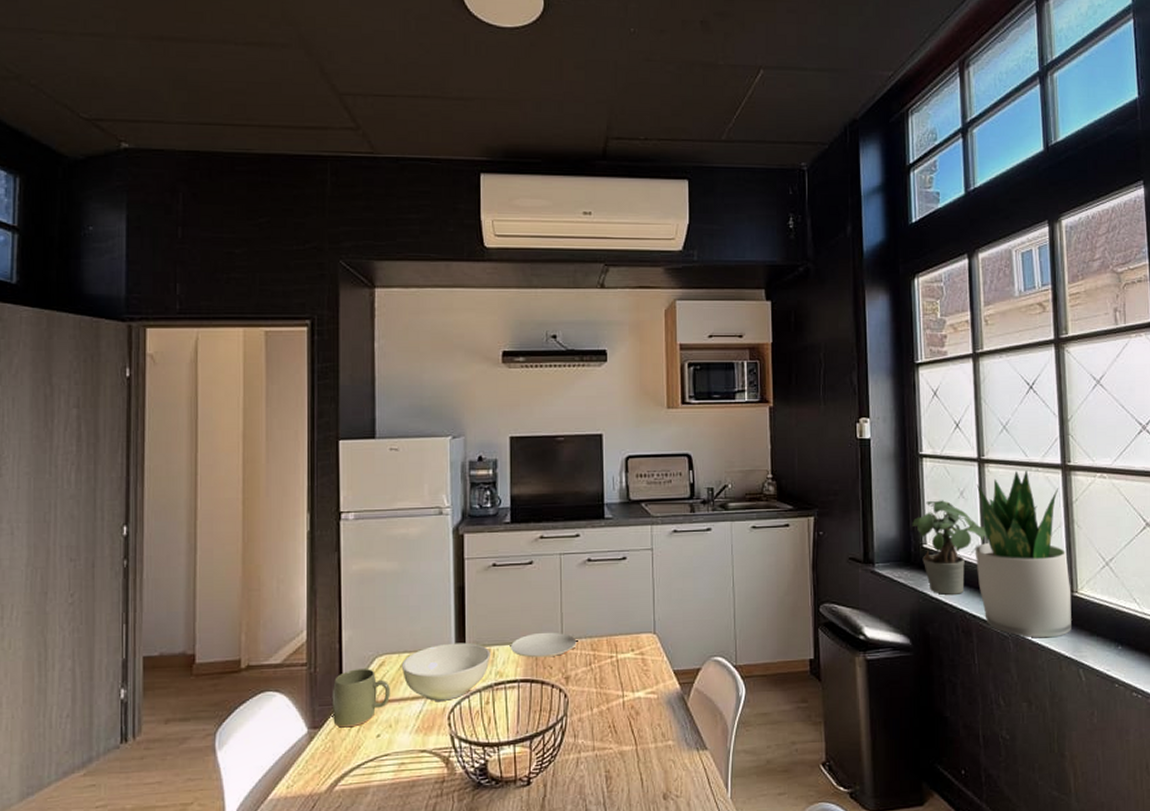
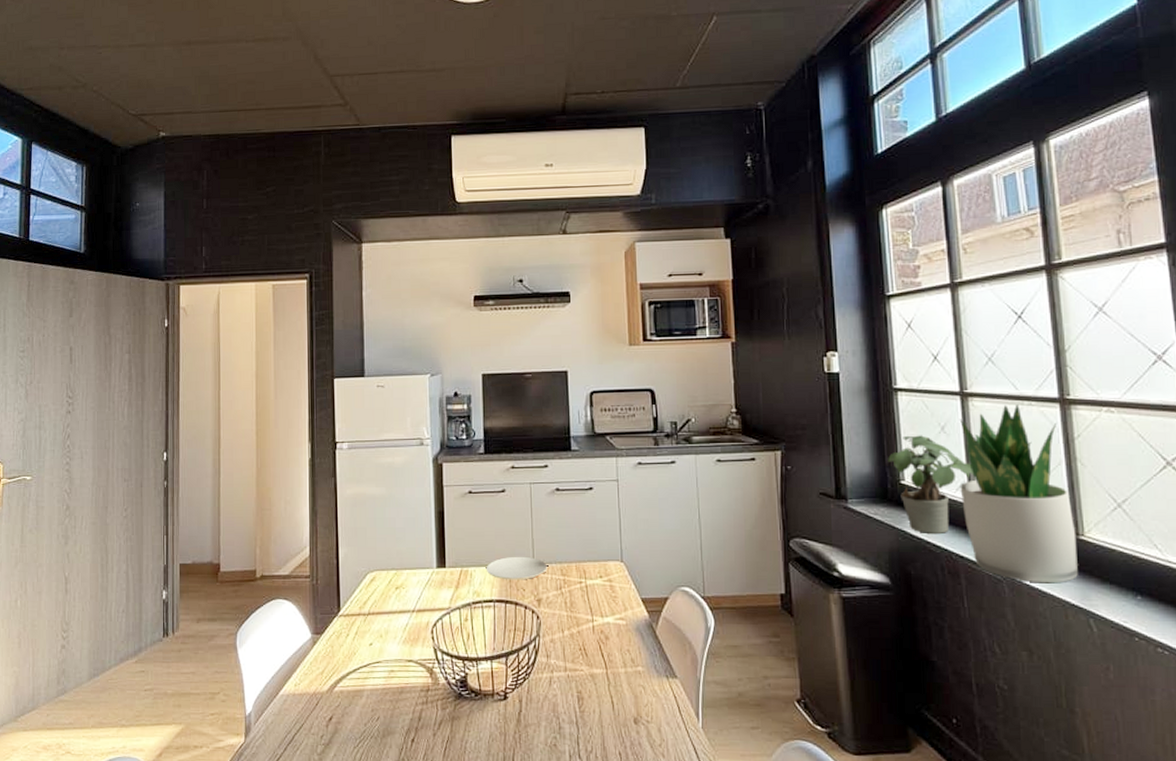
mug: present [332,669,390,728] -> none [331,583,380,635]
bowl: present [401,642,490,701] -> none [389,563,468,616]

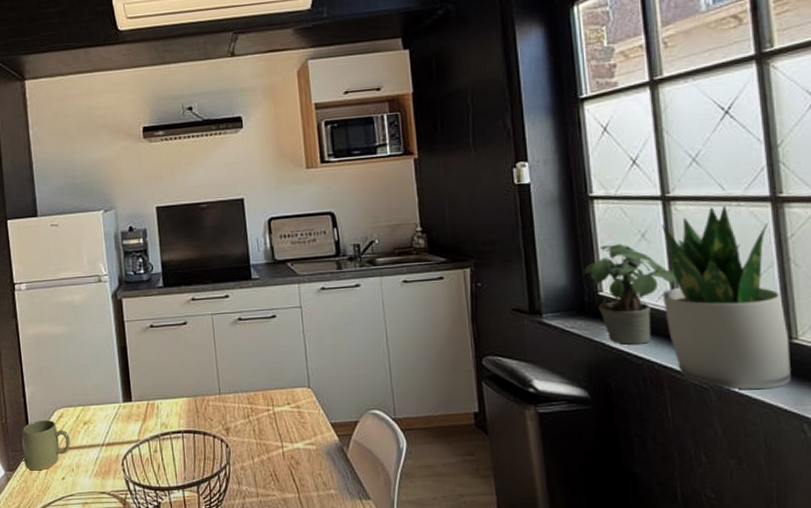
mug: none [331,583,380,635] -> present [21,420,70,471]
plate: present [485,556,547,580] -> none [172,387,234,411]

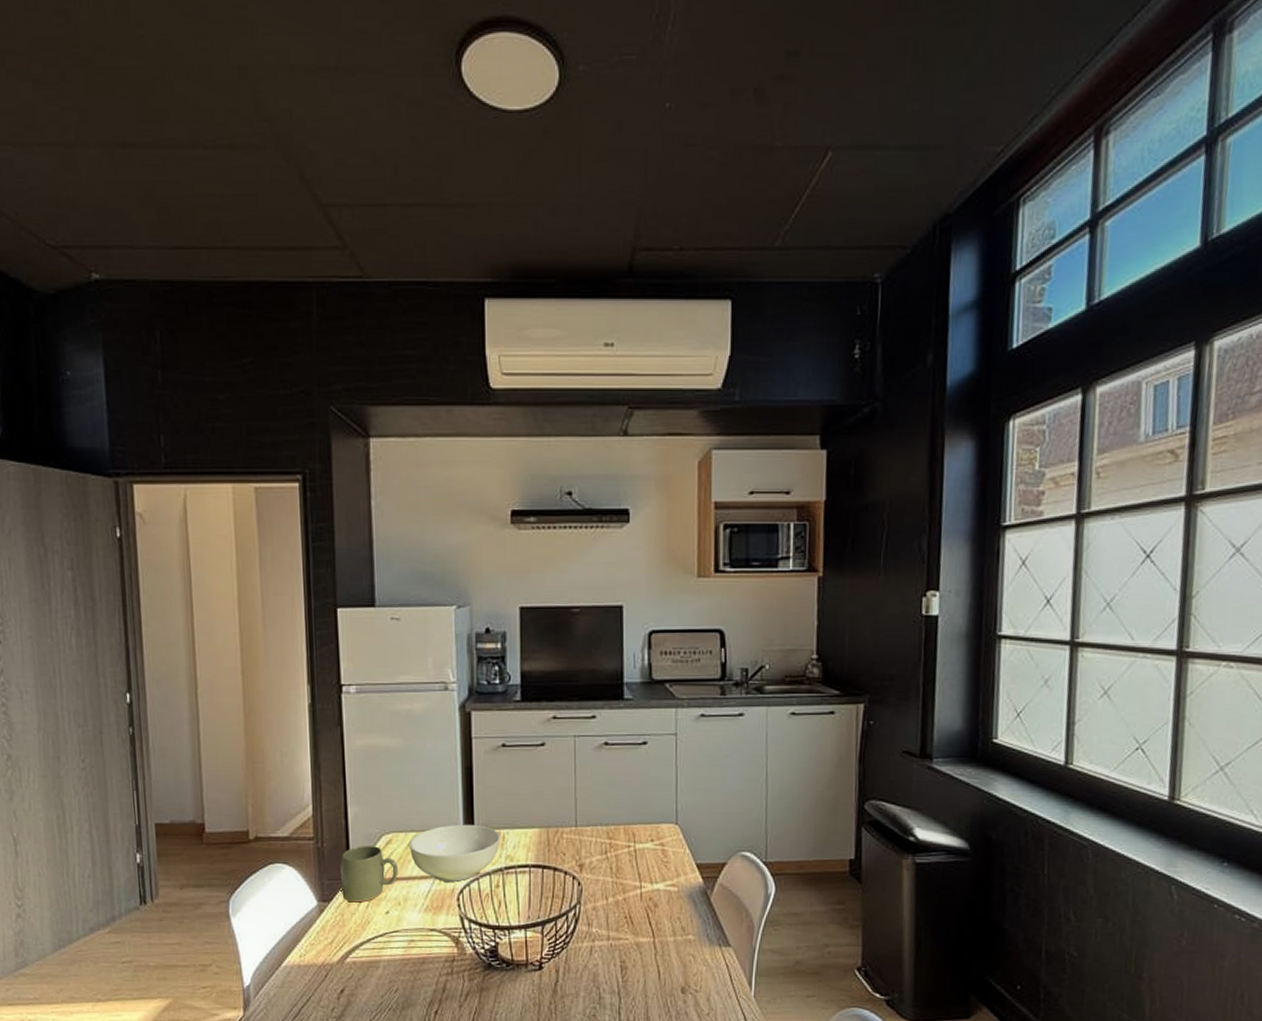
bowl: none [77,397,155,449] -> present [408,824,500,882]
potted plant: present [584,244,677,345] -> none [982,689,1073,796]
planter: present [660,206,791,390] -> none [1056,657,1172,850]

